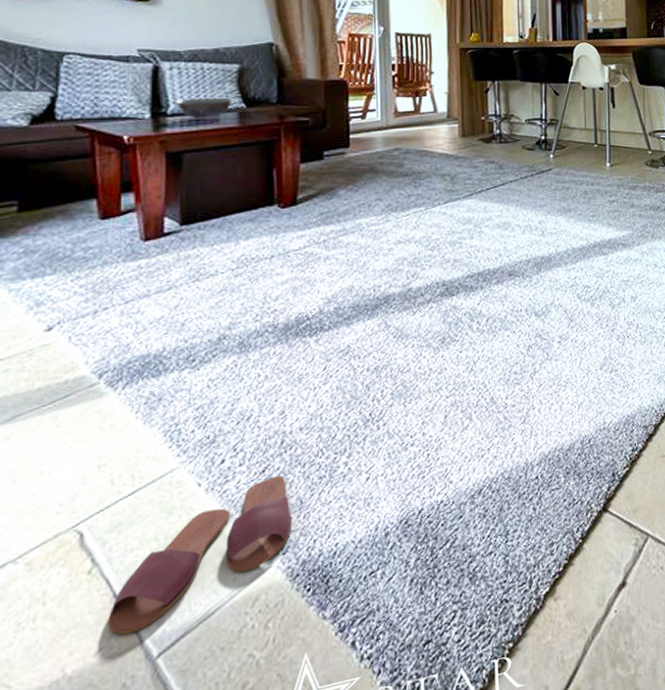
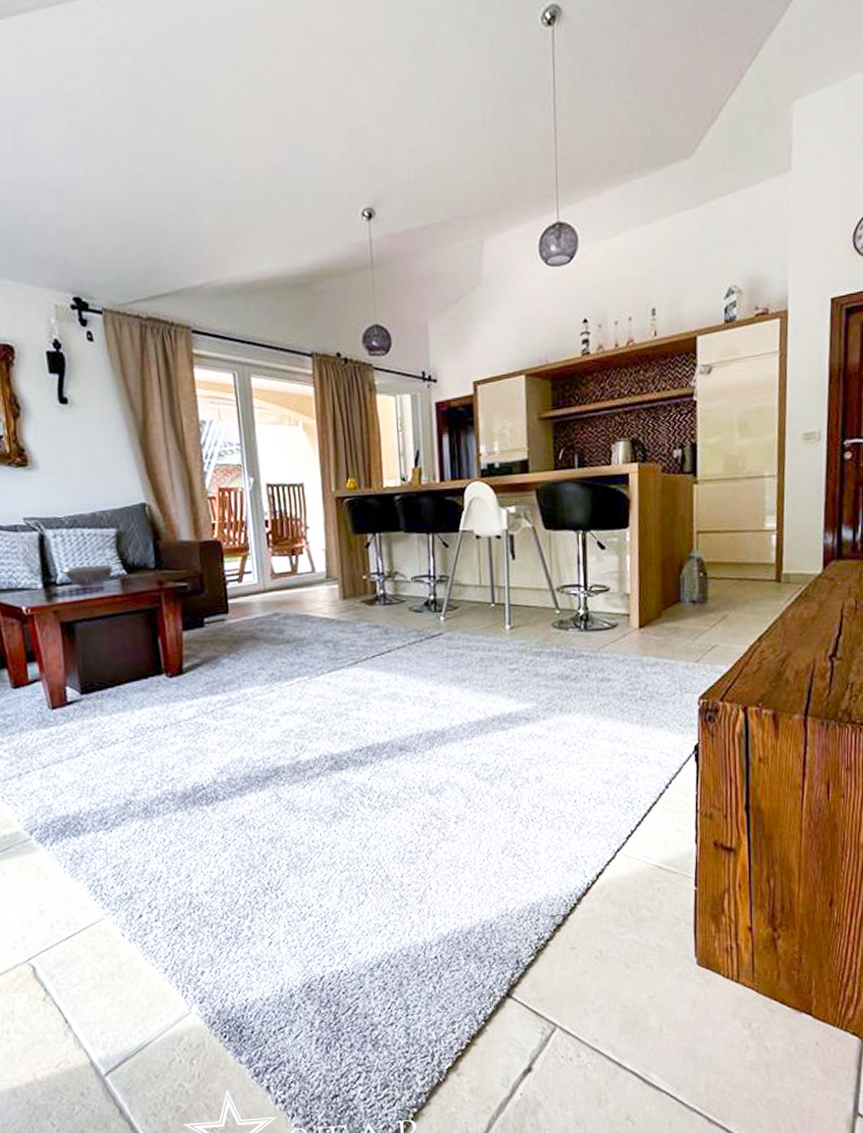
slippers: present [107,476,292,635] -> none [63,933,206,1054]

